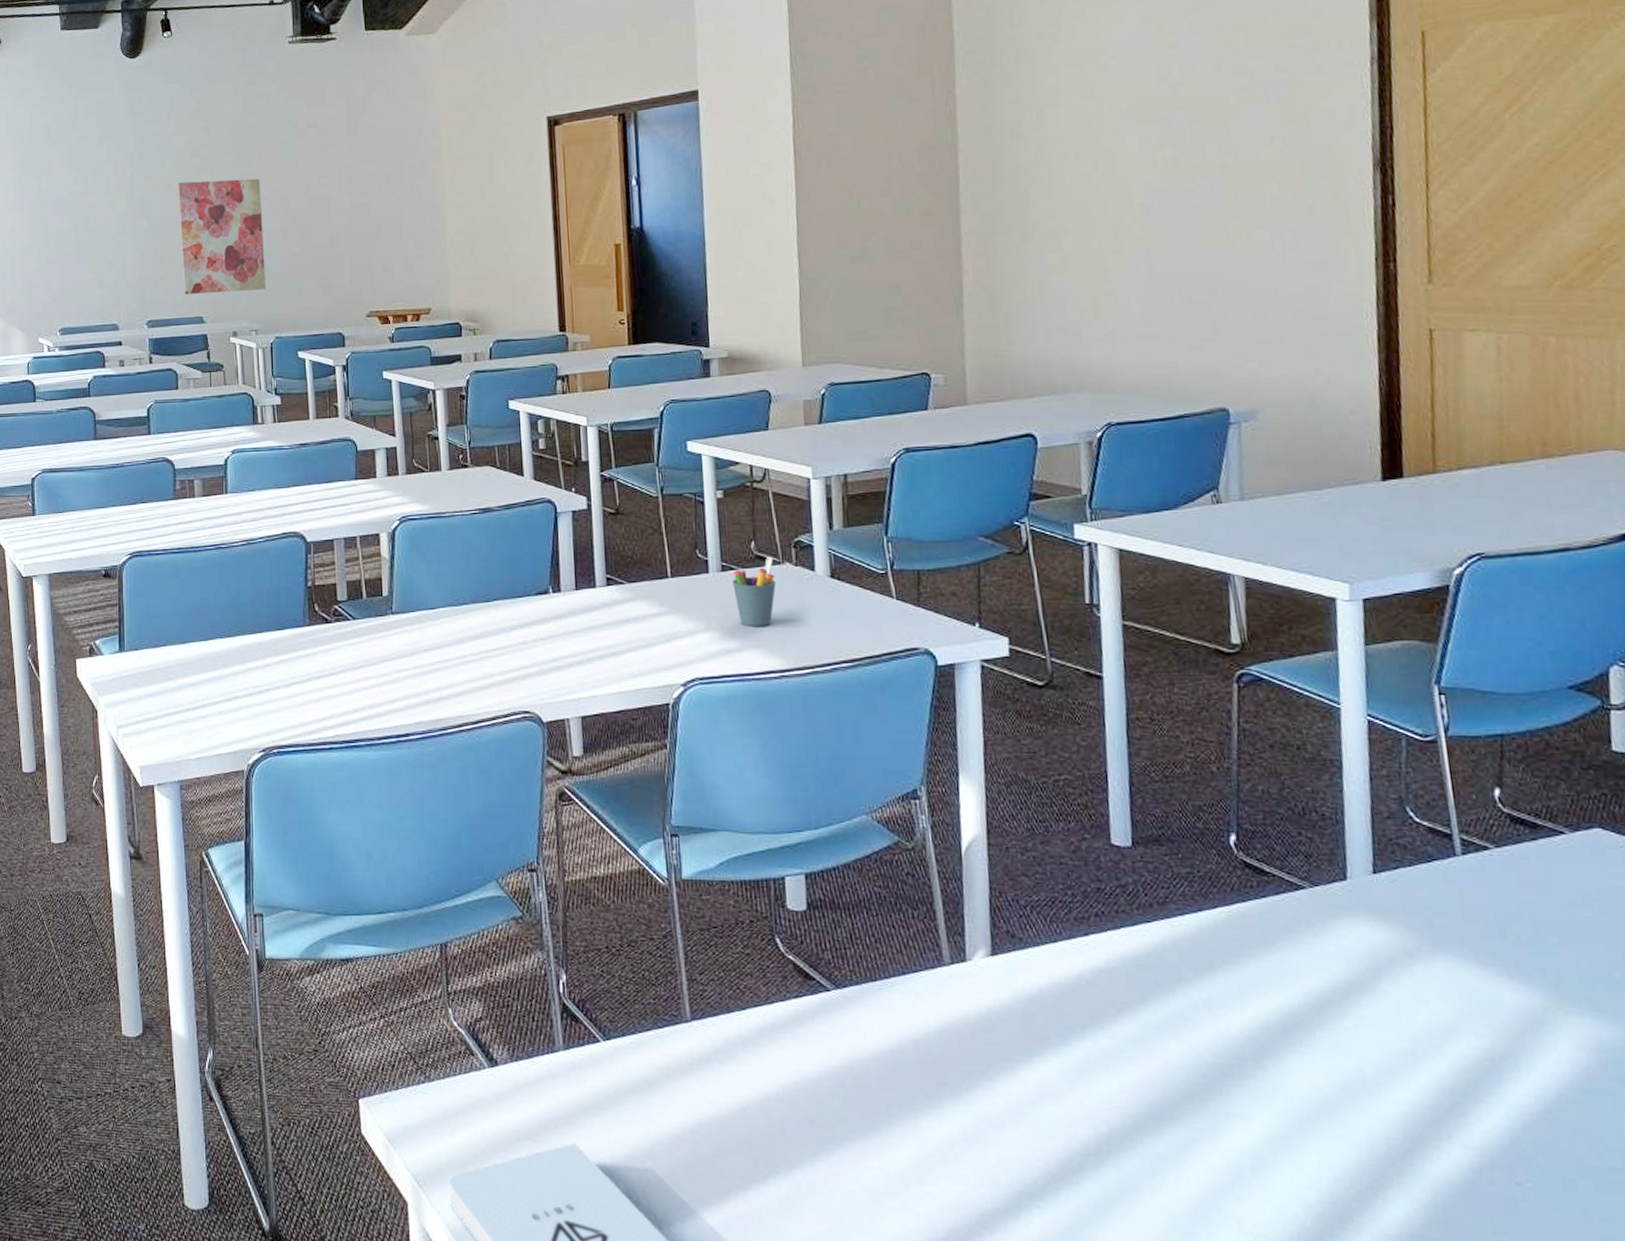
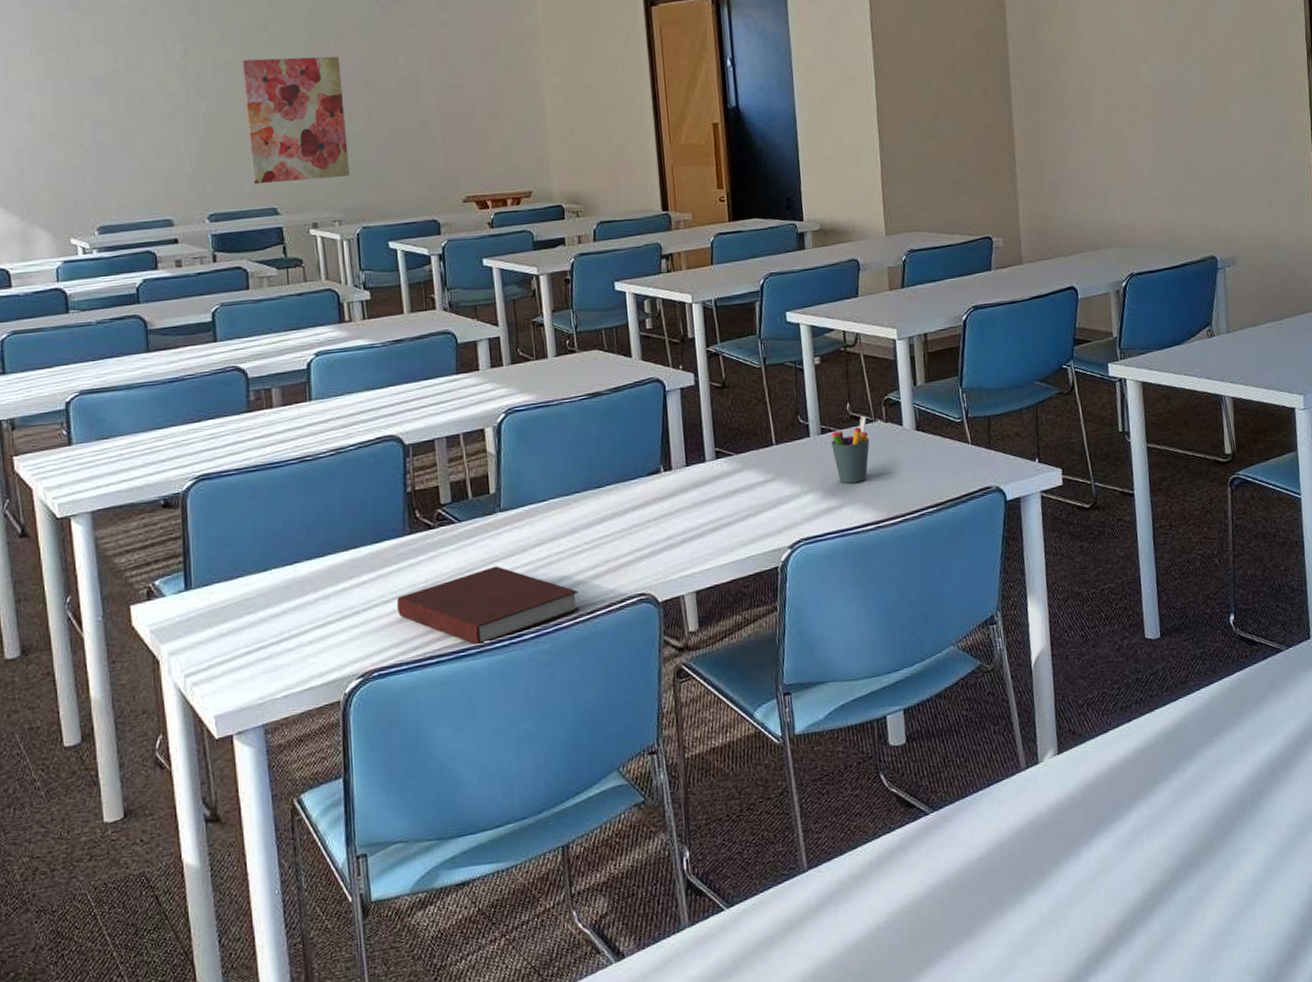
notebook: none [296,665,465,739] -> present [397,566,580,647]

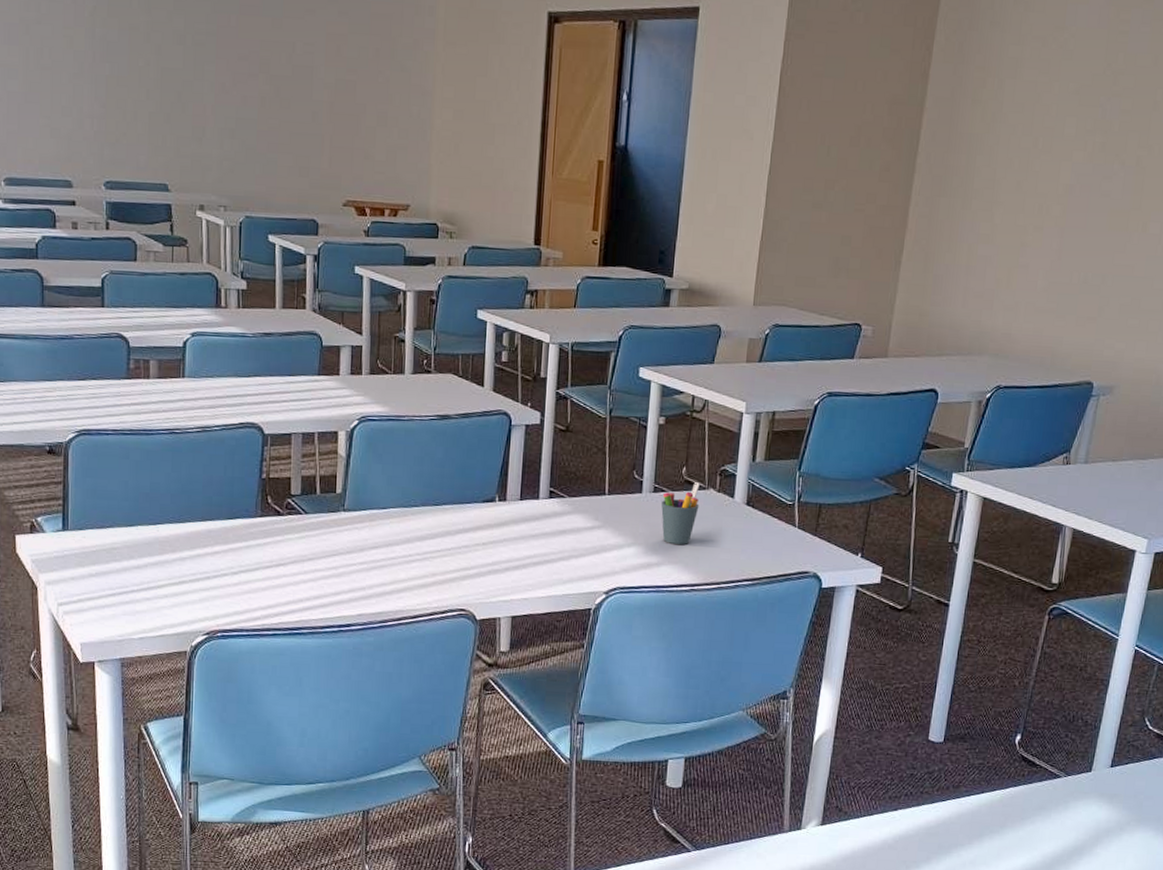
wall art: present [242,56,350,185] -> none [146,26,240,162]
notebook: present [397,566,580,647] -> none [243,559,405,628]

